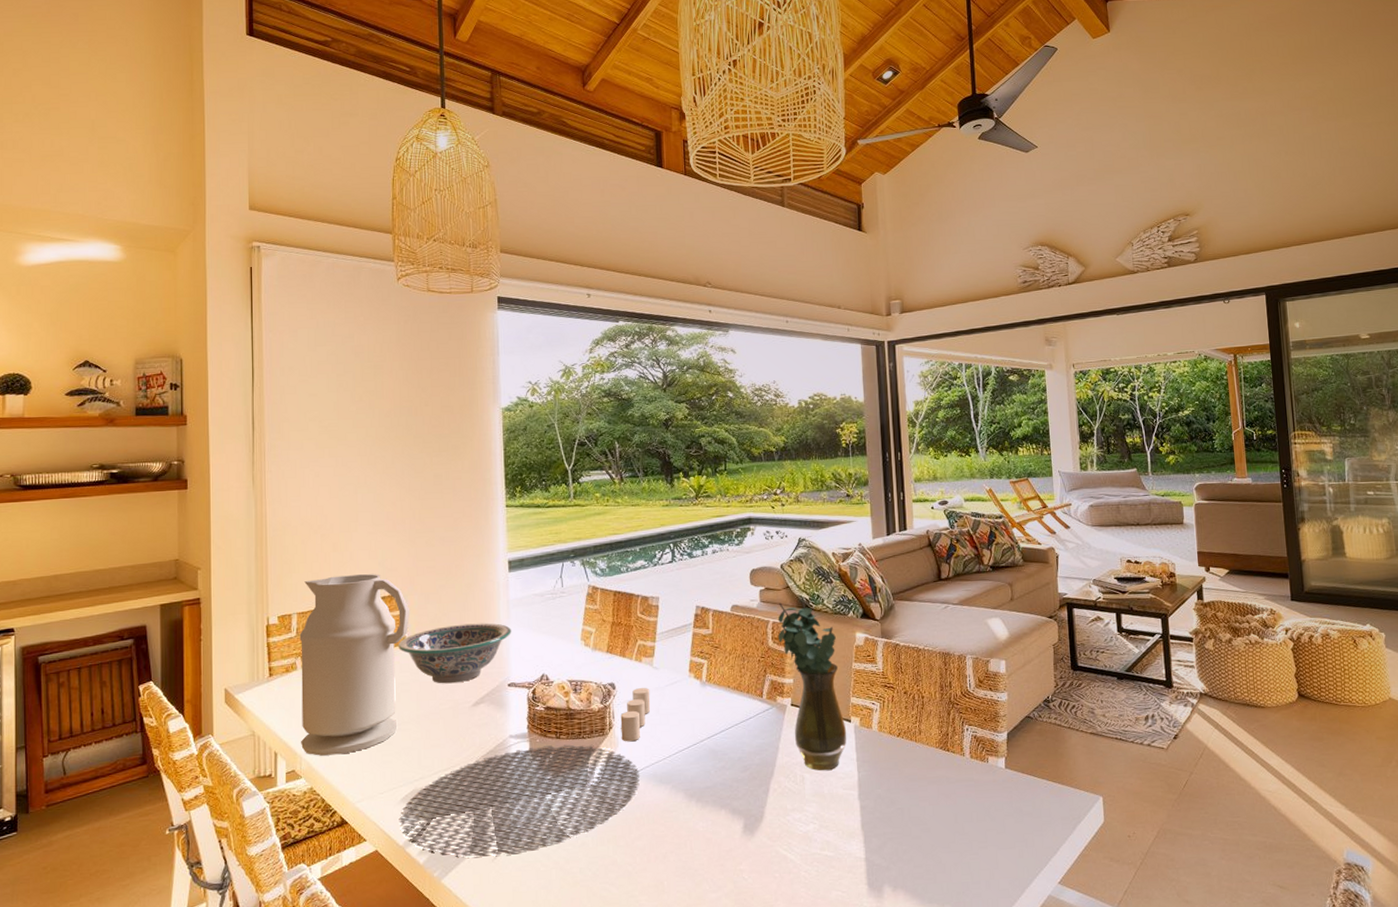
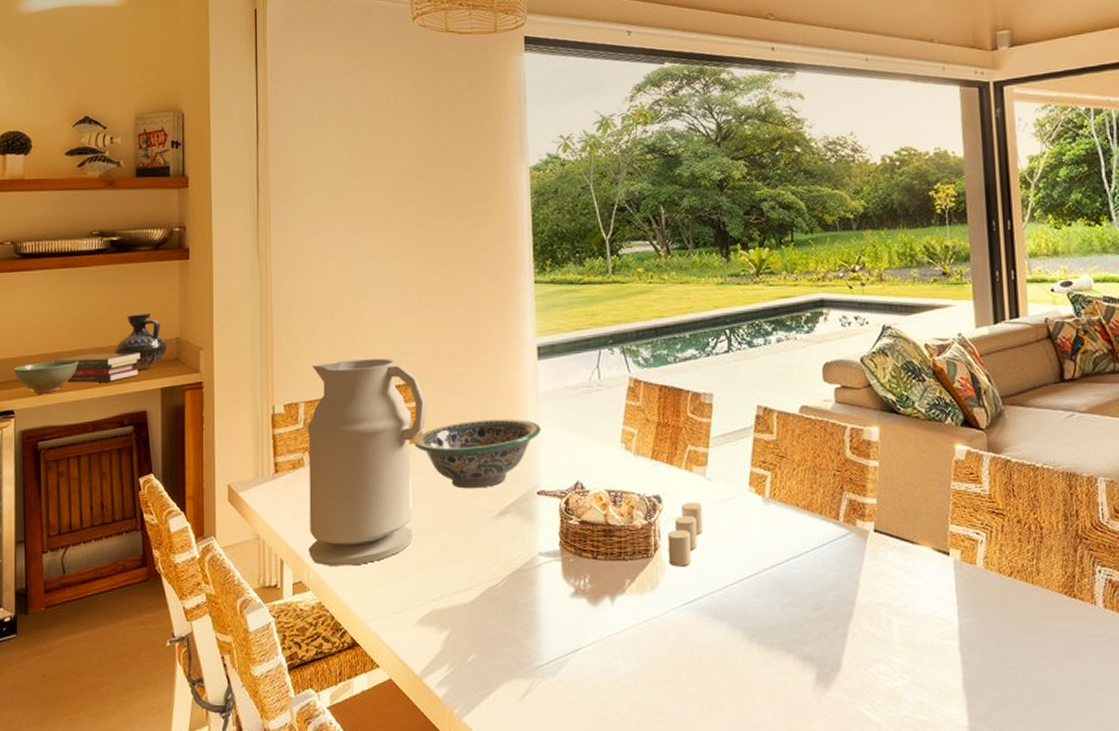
bowl: none [13,582,79,613] -> present [13,360,79,394]
books: none [55,572,140,603] -> present [55,352,140,383]
ceramic jug: none [115,537,166,589] -> present [115,312,167,370]
place mat: present [400,744,641,857] -> none [416,567,692,694]
vase: present [777,602,847,771] -> none [857,404,945,615]

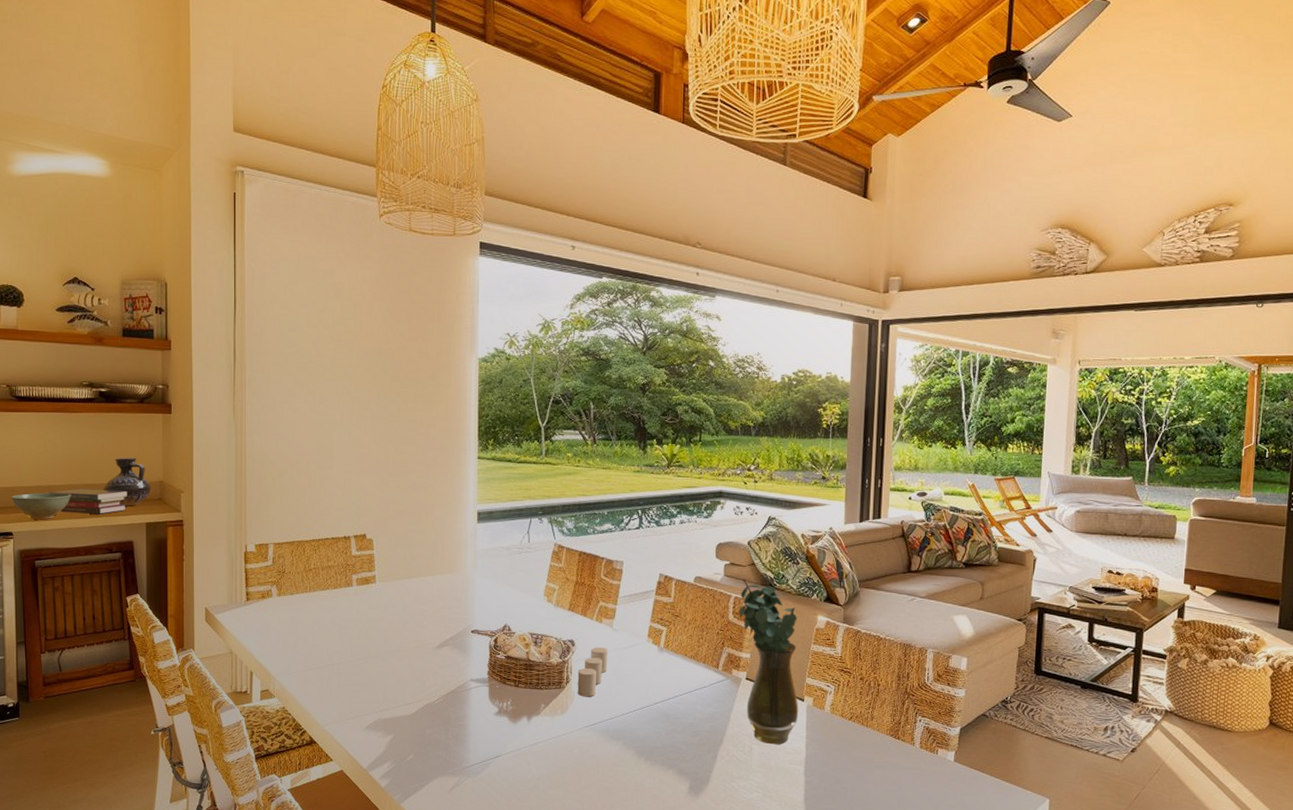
water jug: present [307,358,428,566] -> none [275,511,381,680]
decorative bowl: present [414,419,541,489] -> none [368,569,477,625]
vase: none [857,404,945,615] -> present [739,578,799,745]

